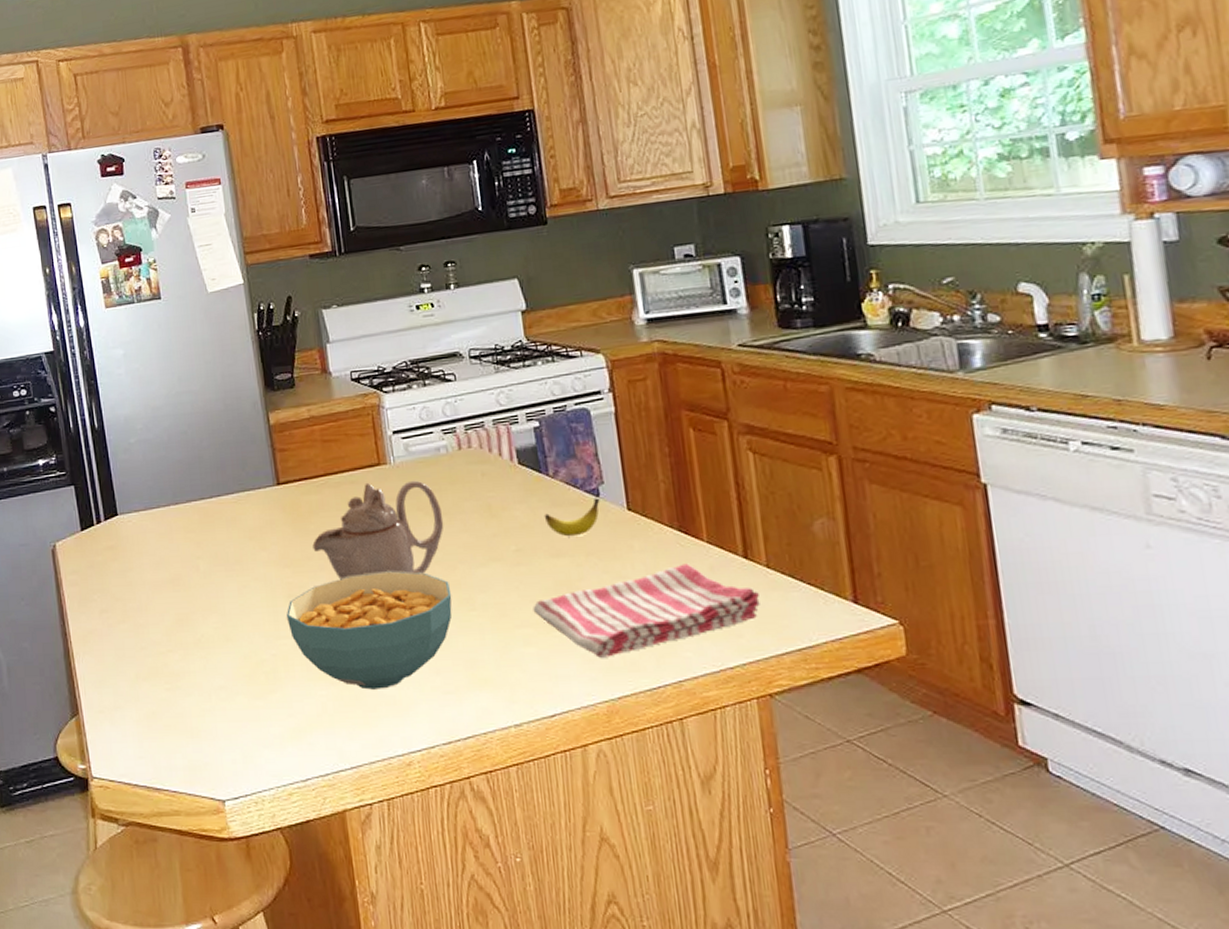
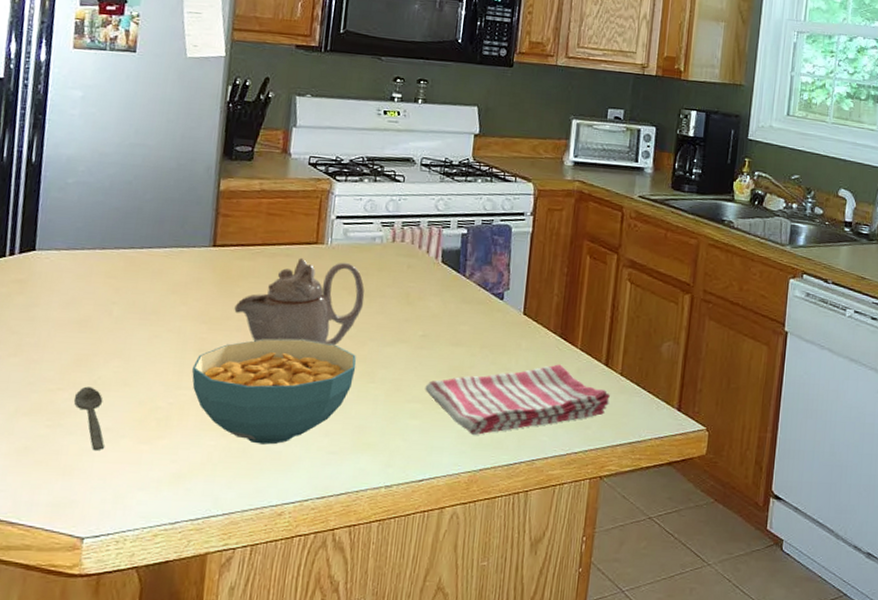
spoon: none [185,645,224,710] -> present [74,386,105,450]
banana: present [544,497,600,537] -> none [453,300,503,331]

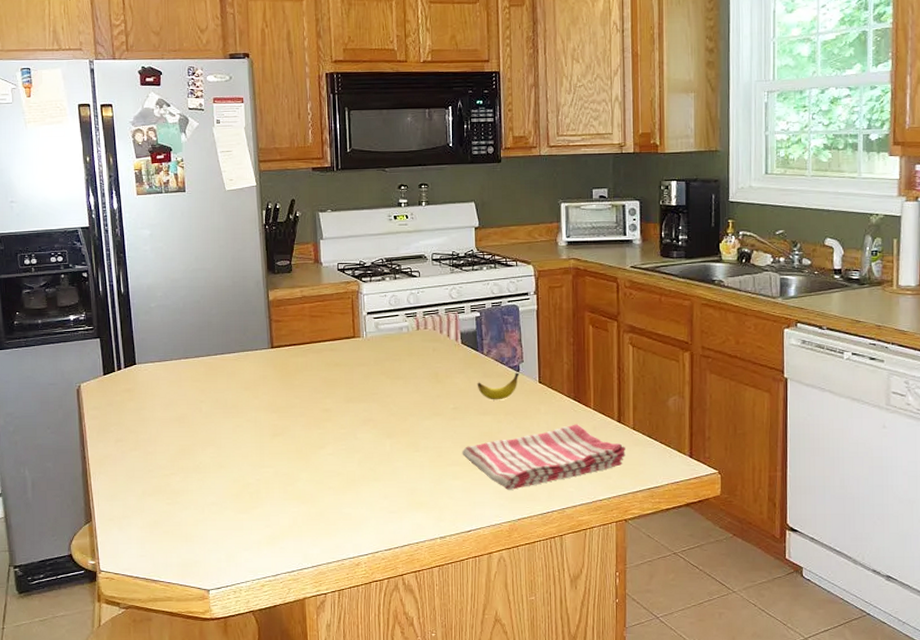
spoon: present [74,386,105,450] -> none [185,470,214,520]
cereal bowl: present [192,339,356,445] -> none [271,419,402,508]
teapot: present [234,257,365,346] -> none [296,350,401,424]
banana: none [453,300,503,331] -> present [477,372,519,400]

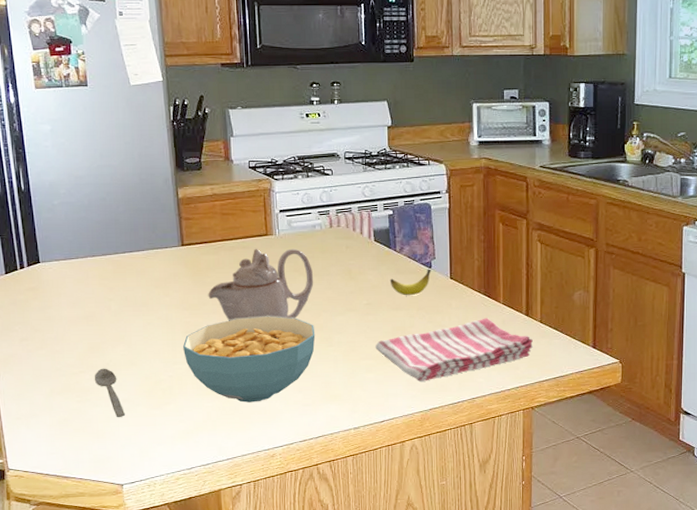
spoon: none [185,470,214,520] -> present [95,368,126,417]
cereal bowl: none [271,419,402,508] -> present [183,316,316,403]
teapot: none [296,350,401,424] -> present [208,248,314,321]

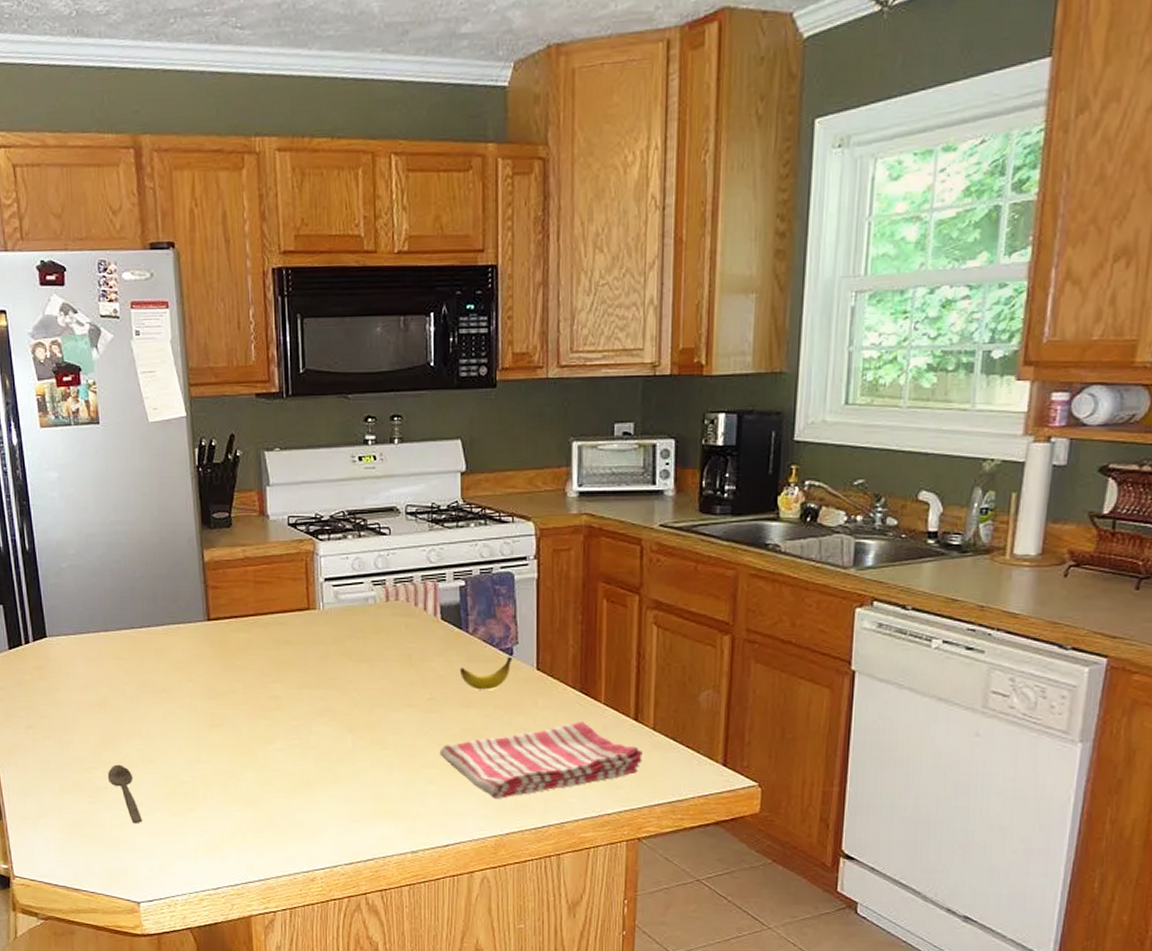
cereal bowl: present [183,316,316,403] -> none [209,709,366,814]
teapot: present [208,248,314,321] -> none [238,625,365,714]

